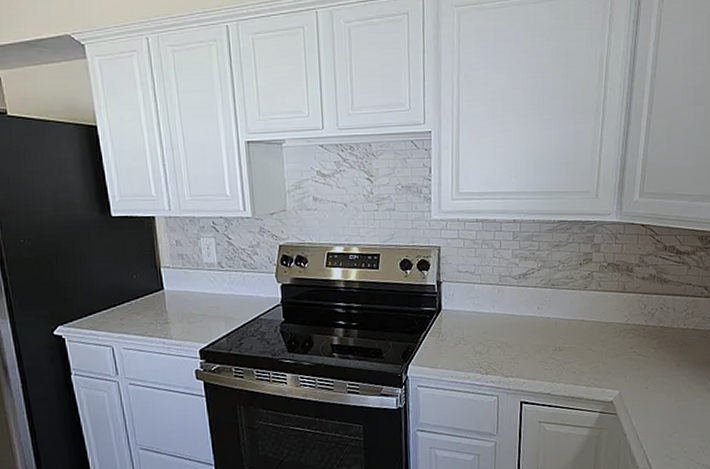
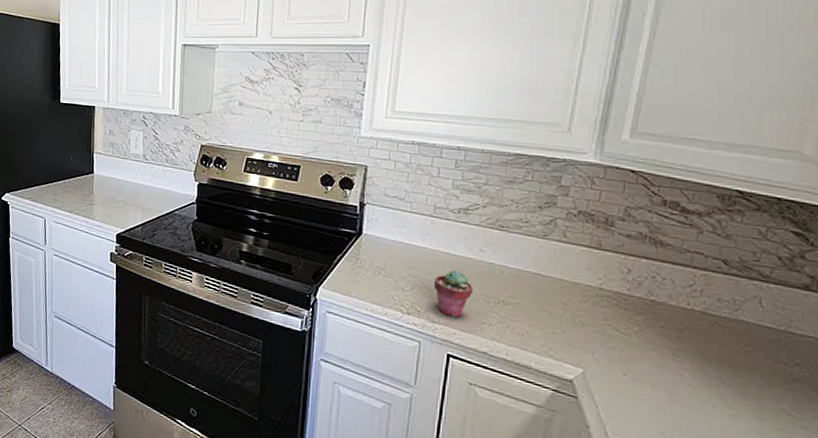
potted succulent: none [505,329,535,369] -> present [434,270,473,318]

